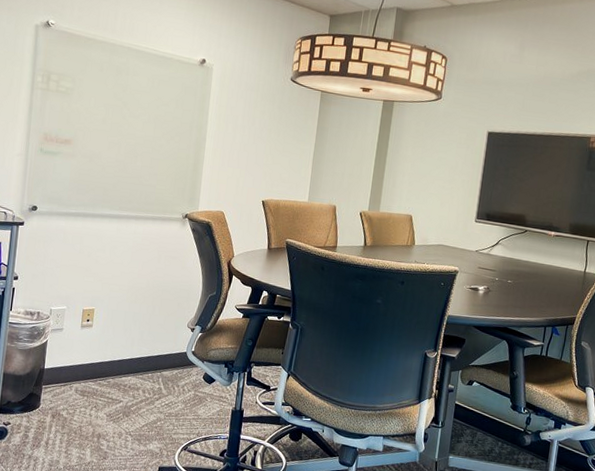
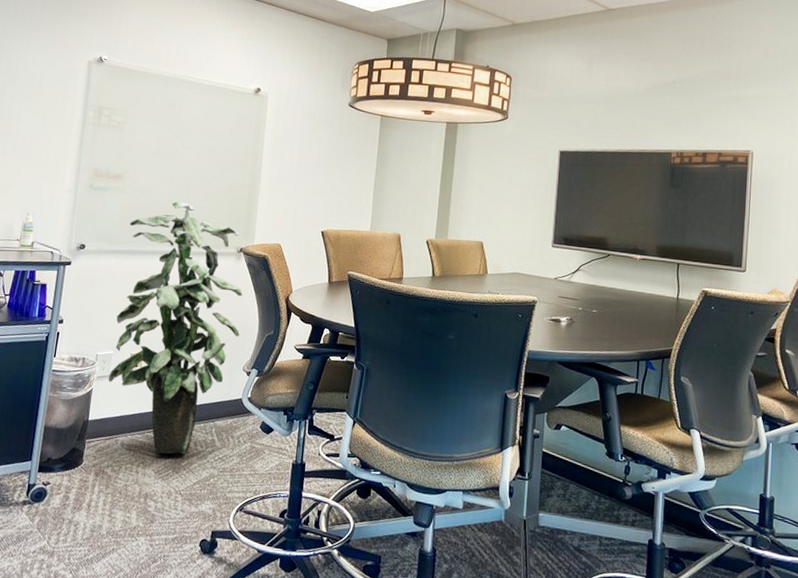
indoor plant: none [61,168,188,400] -> present [108,201,243,454]

